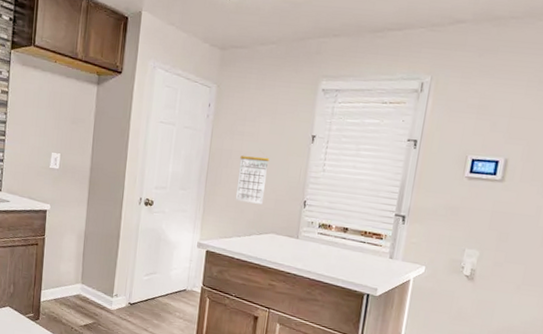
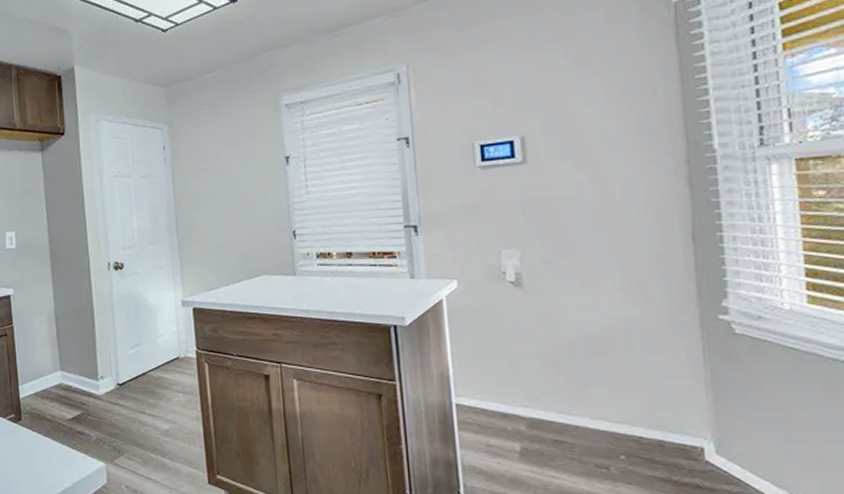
calendar: present [235,156,270,204] -> none [209,191,247,246]

